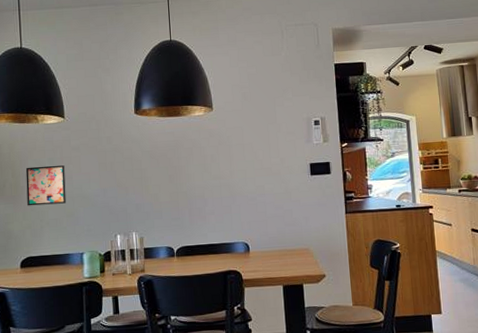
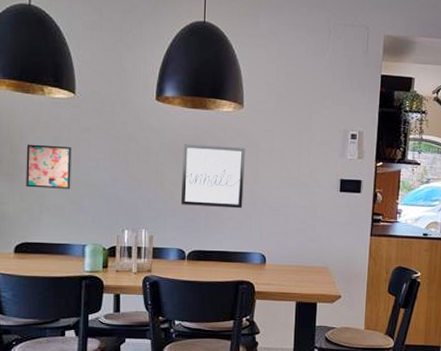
wall art: none [162,145,222,206] -> present [181,144,245,209]

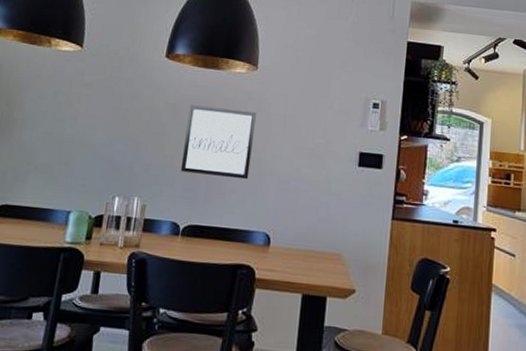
wall art: present [26,144,71,189] -> none [16,97,71,148]

